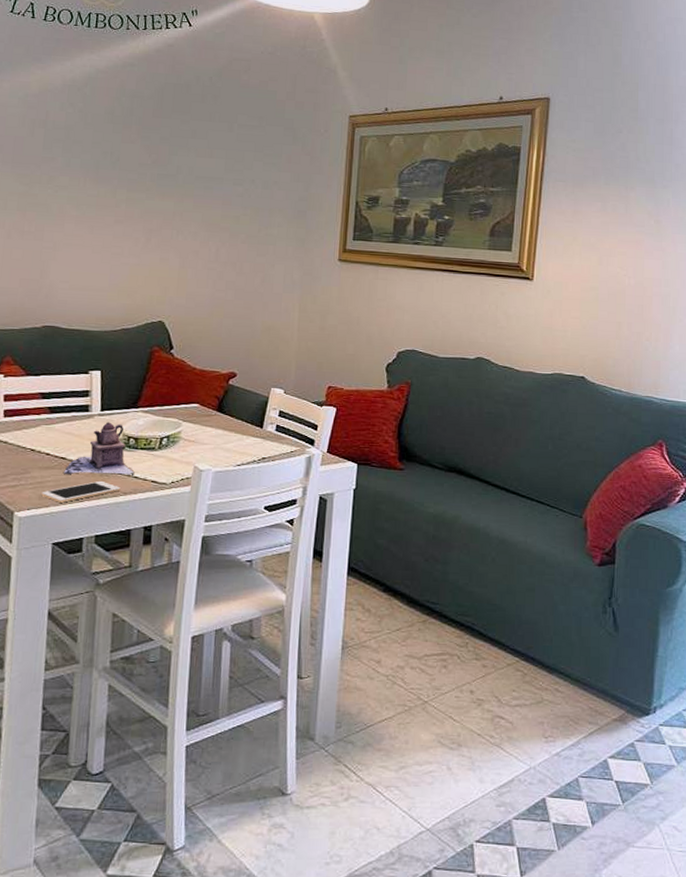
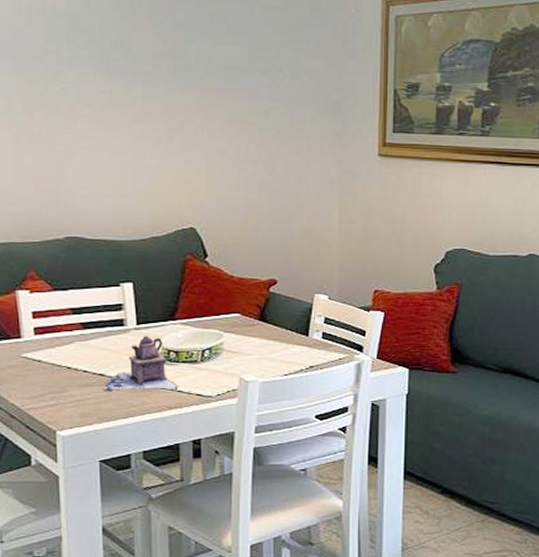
cell phone: present [41,481,121,503] -> none [83,397,165,420]

